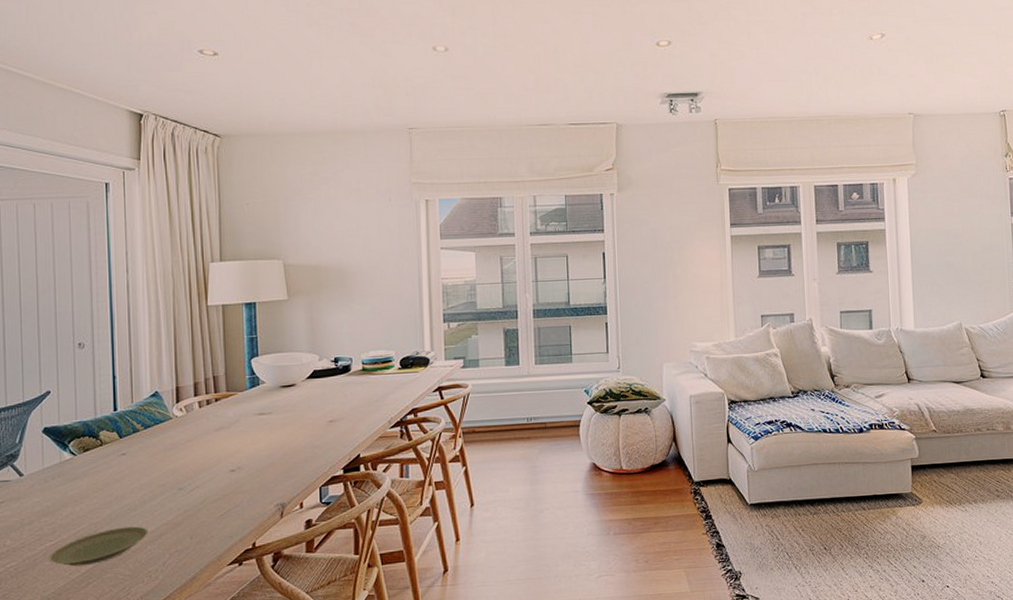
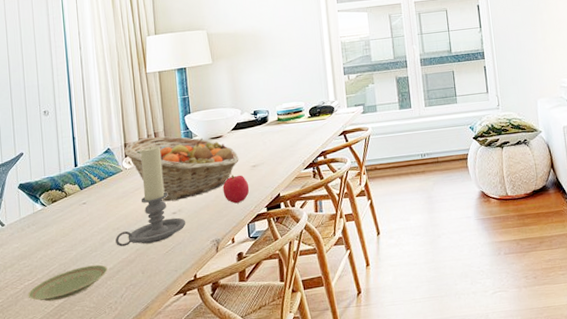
candle holder: none [160,391,245,507] -> present [115,146,185,247]
fruit basket: none [175,381,314,457] -> present [124,136,239,202]
fruit: none [292,430,324,463] -> present [222,174,250,204]

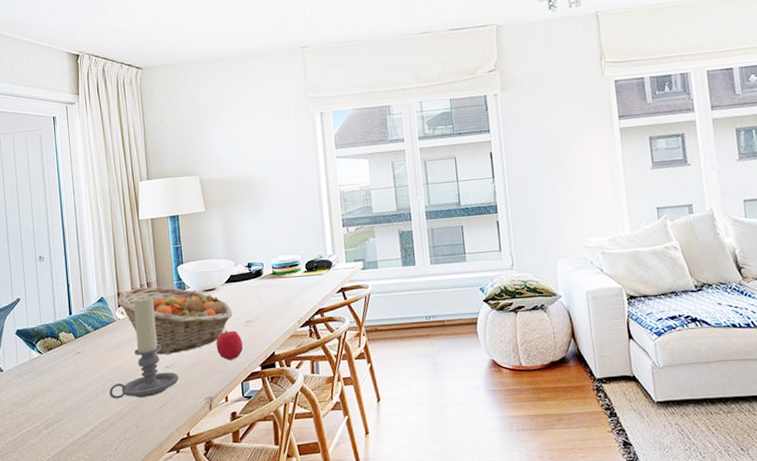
plate: present [27,264,108,302] -> none [25,416,102,451]

